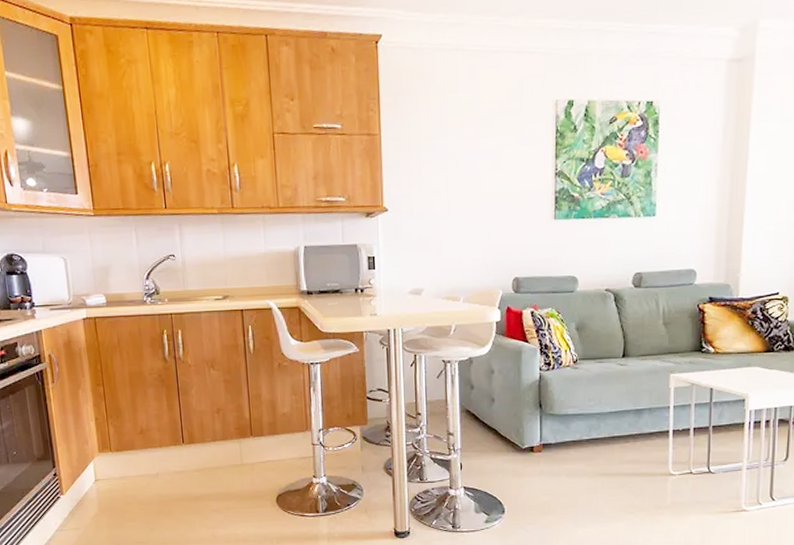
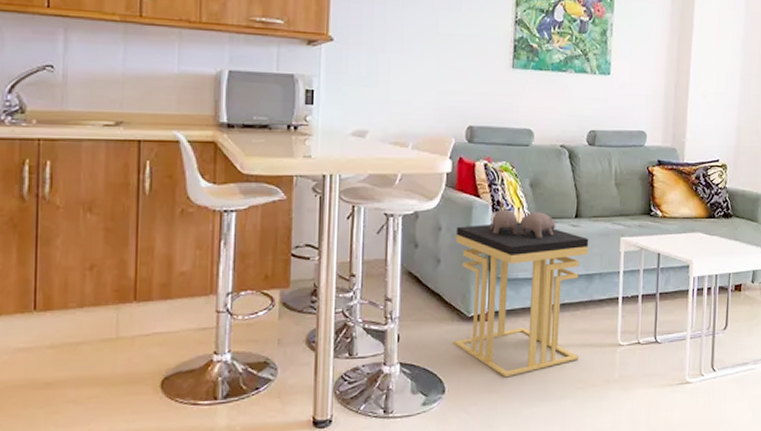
side table: none [507,352,637,502] -> present [453,209,589,378]

